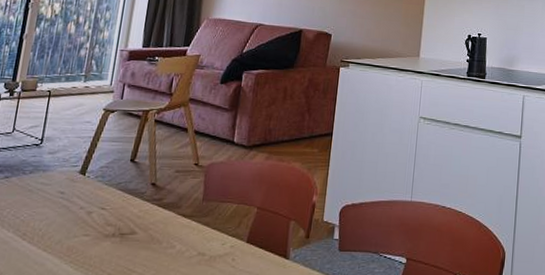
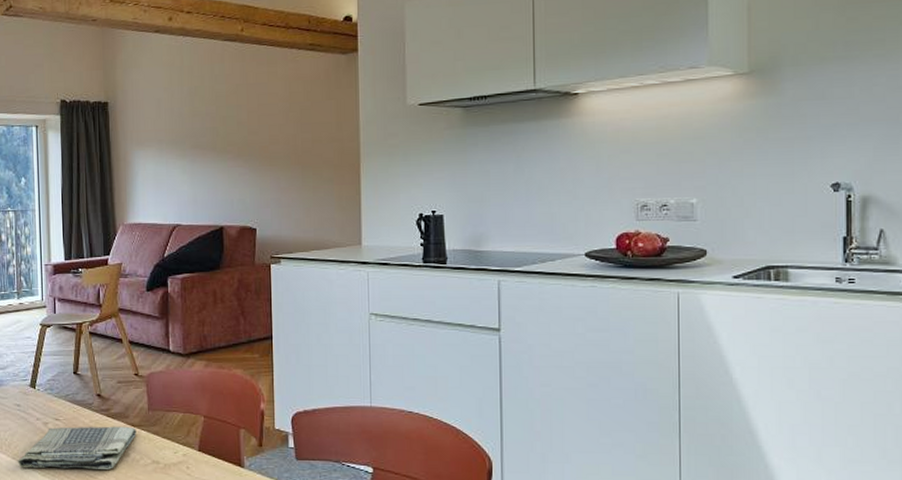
dish towel: none [49,216,187,262] -> present [18,426,136,469]

